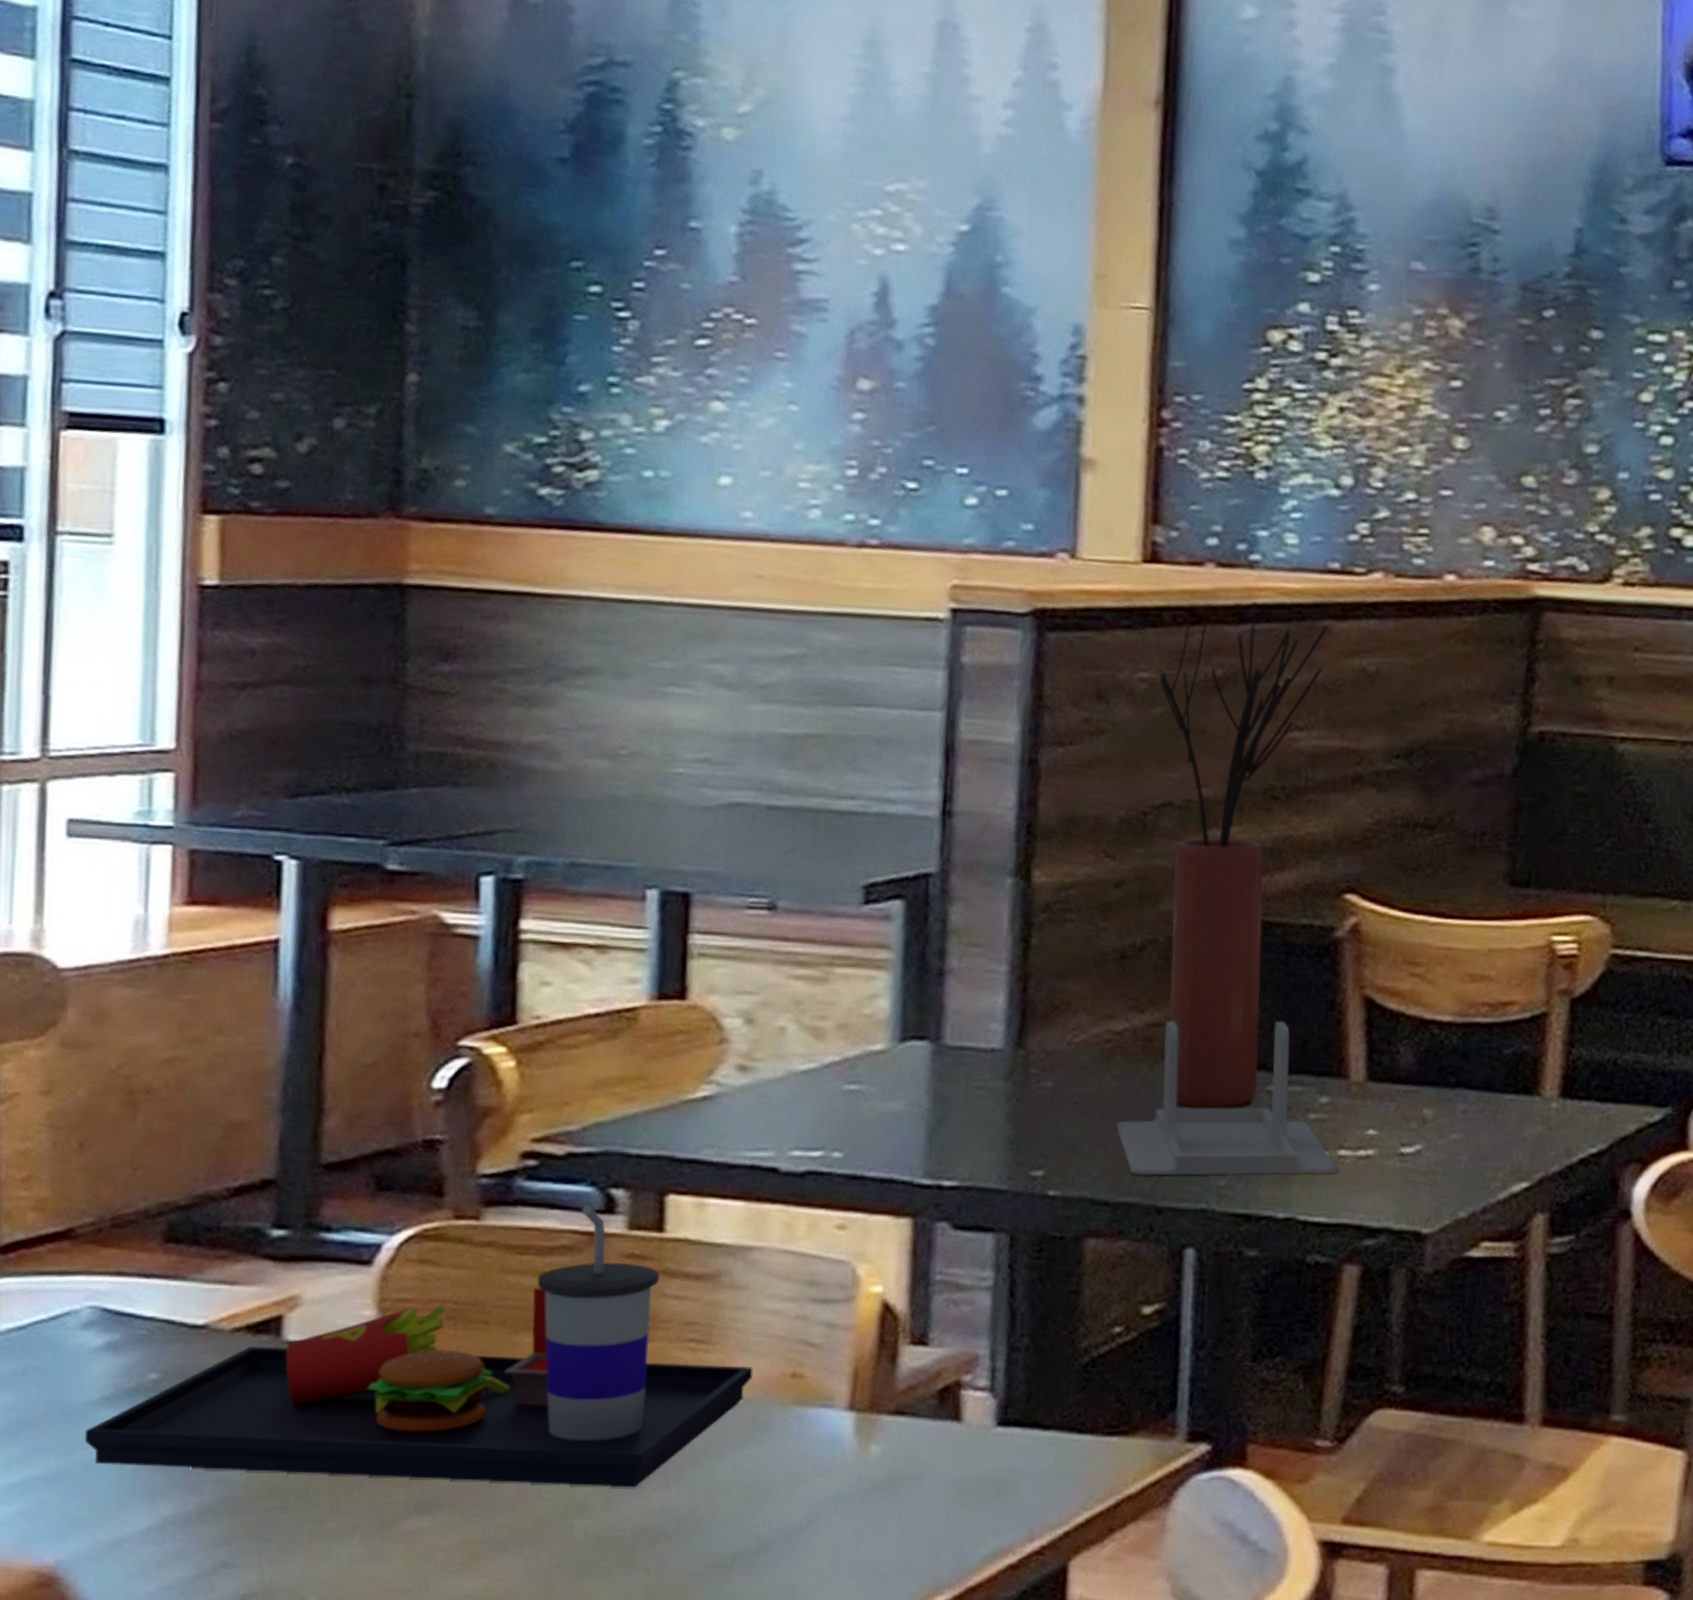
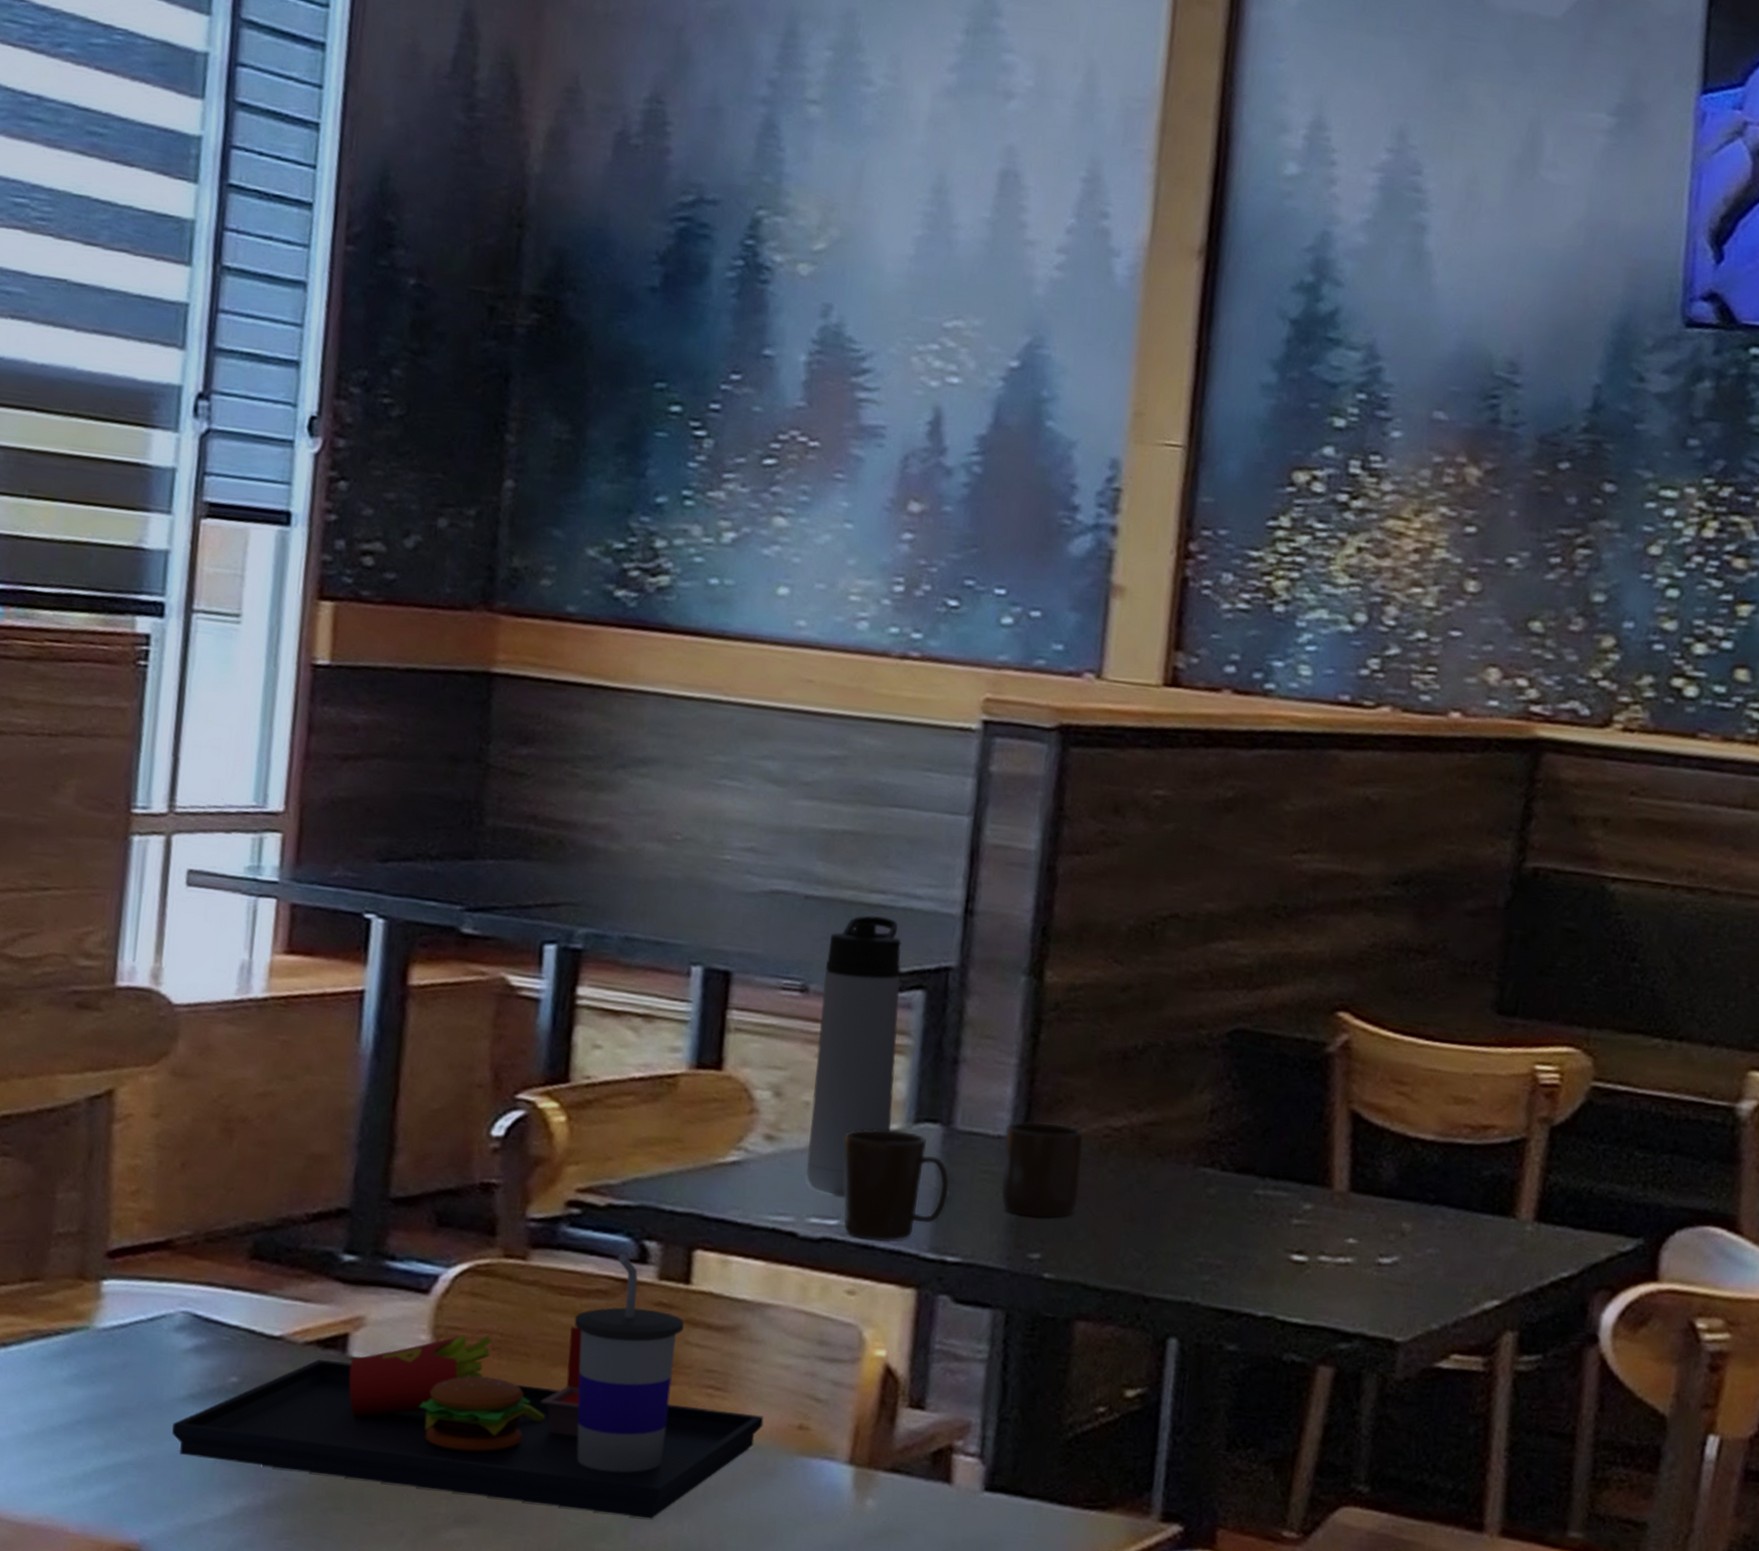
thermos bottle: none [785,823,877,1124] -> present [806,915,902,1195]
mug: none [824,1050,942,1168] -> present [843,1129,950,1240]
mug: none [997,1031,1083,1132] -> present [1001,1121,1084,1219]
napkin holder: present [1115,1021,1339,1177] -> none [1109,1121,1318,1279]
vase: present [1159,602,1328,1110] -> none [1165,728,1336,1210]

